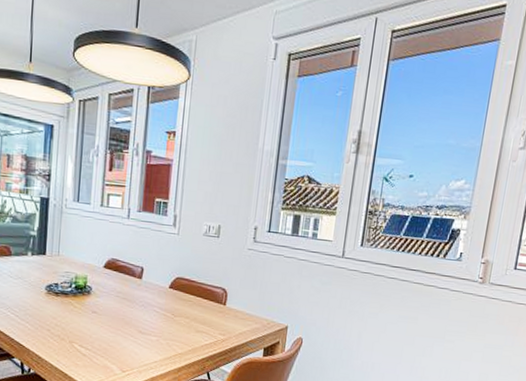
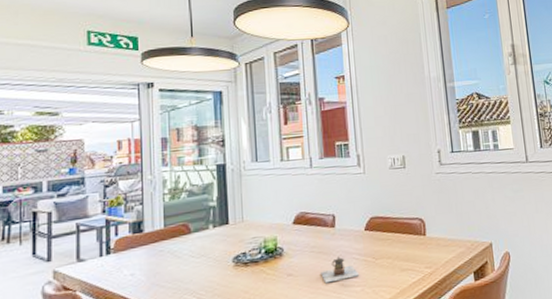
teapot: none [122,306,158,328] -> present [321,256,360,284]

